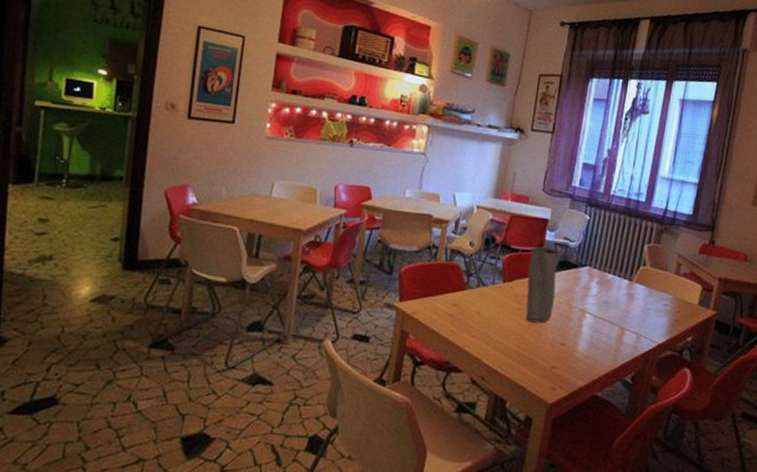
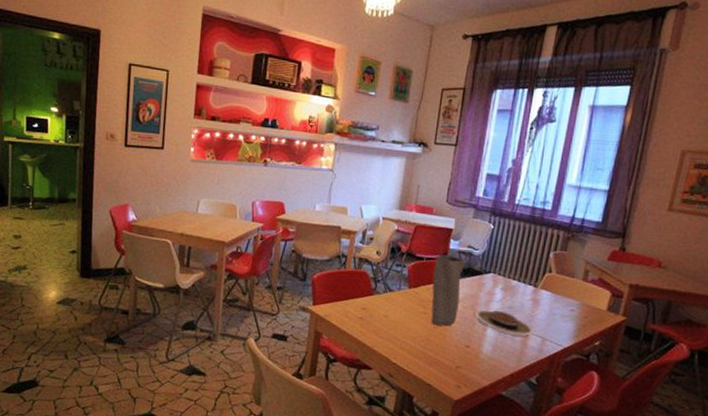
plate: none [571,305,630,332] -> present [475,309,535,336]

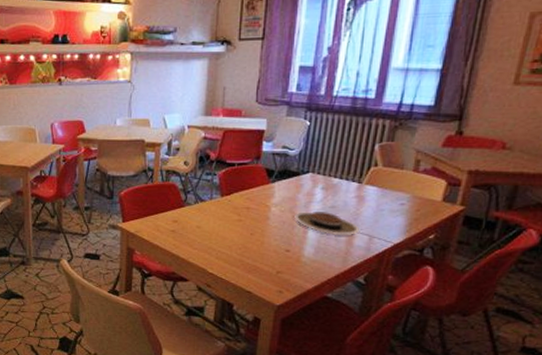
vase: present [431,255,466,327] -> none [245,159,281,232]

